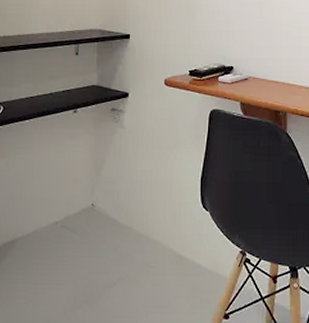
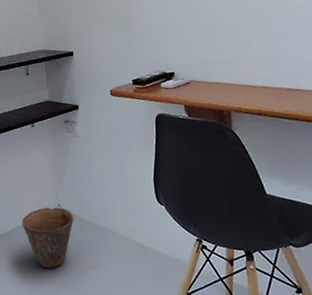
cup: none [47,206,109,280] -> present [21,207,74,269]

